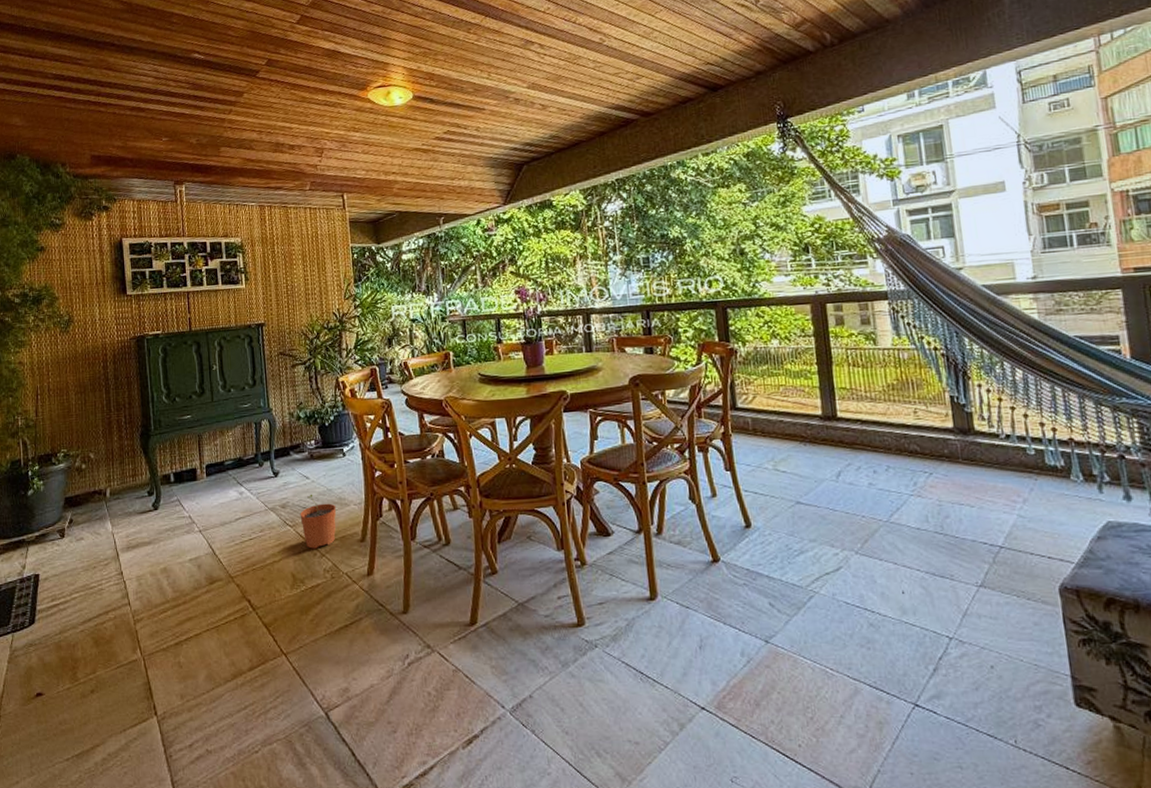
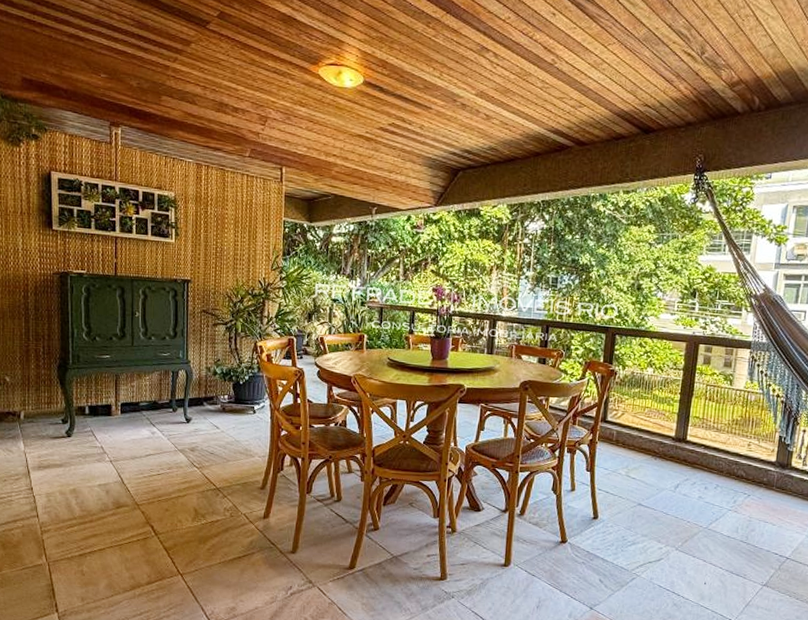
plant pot: present [300,494,336,549] -> none [207,442,242,490]

